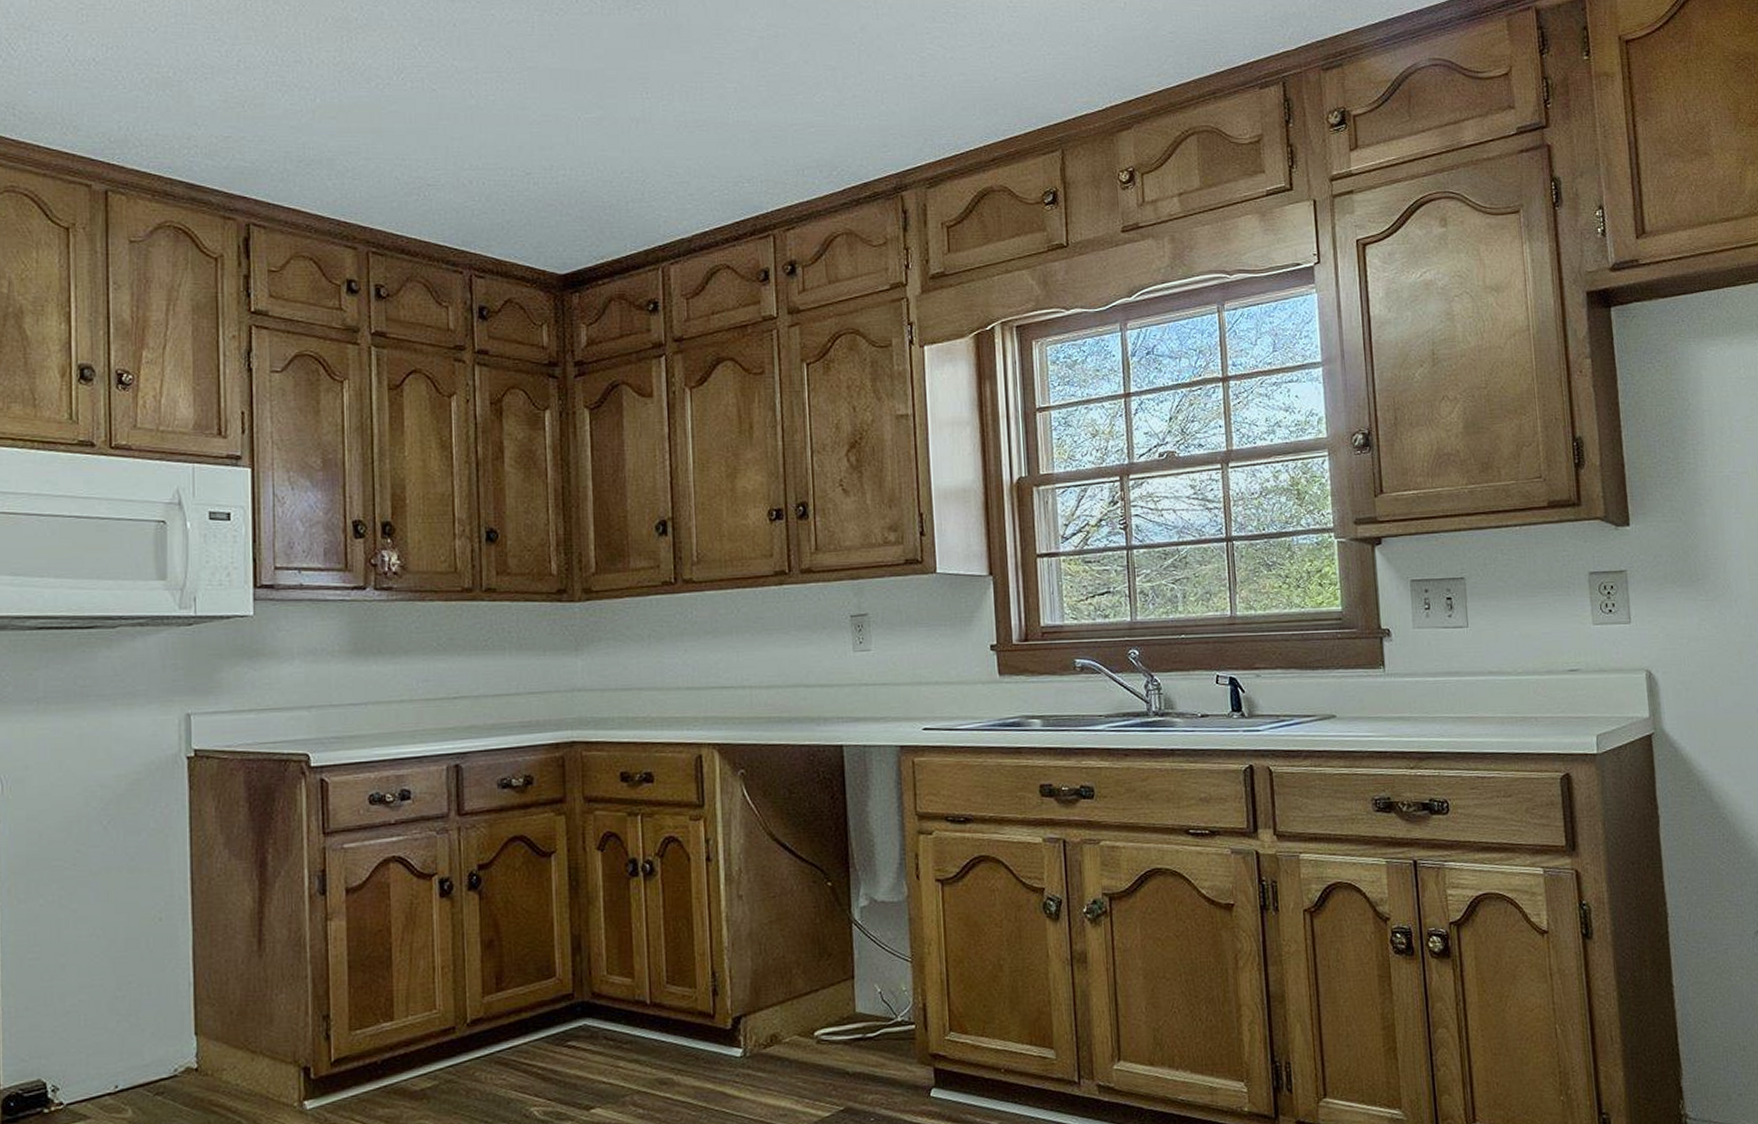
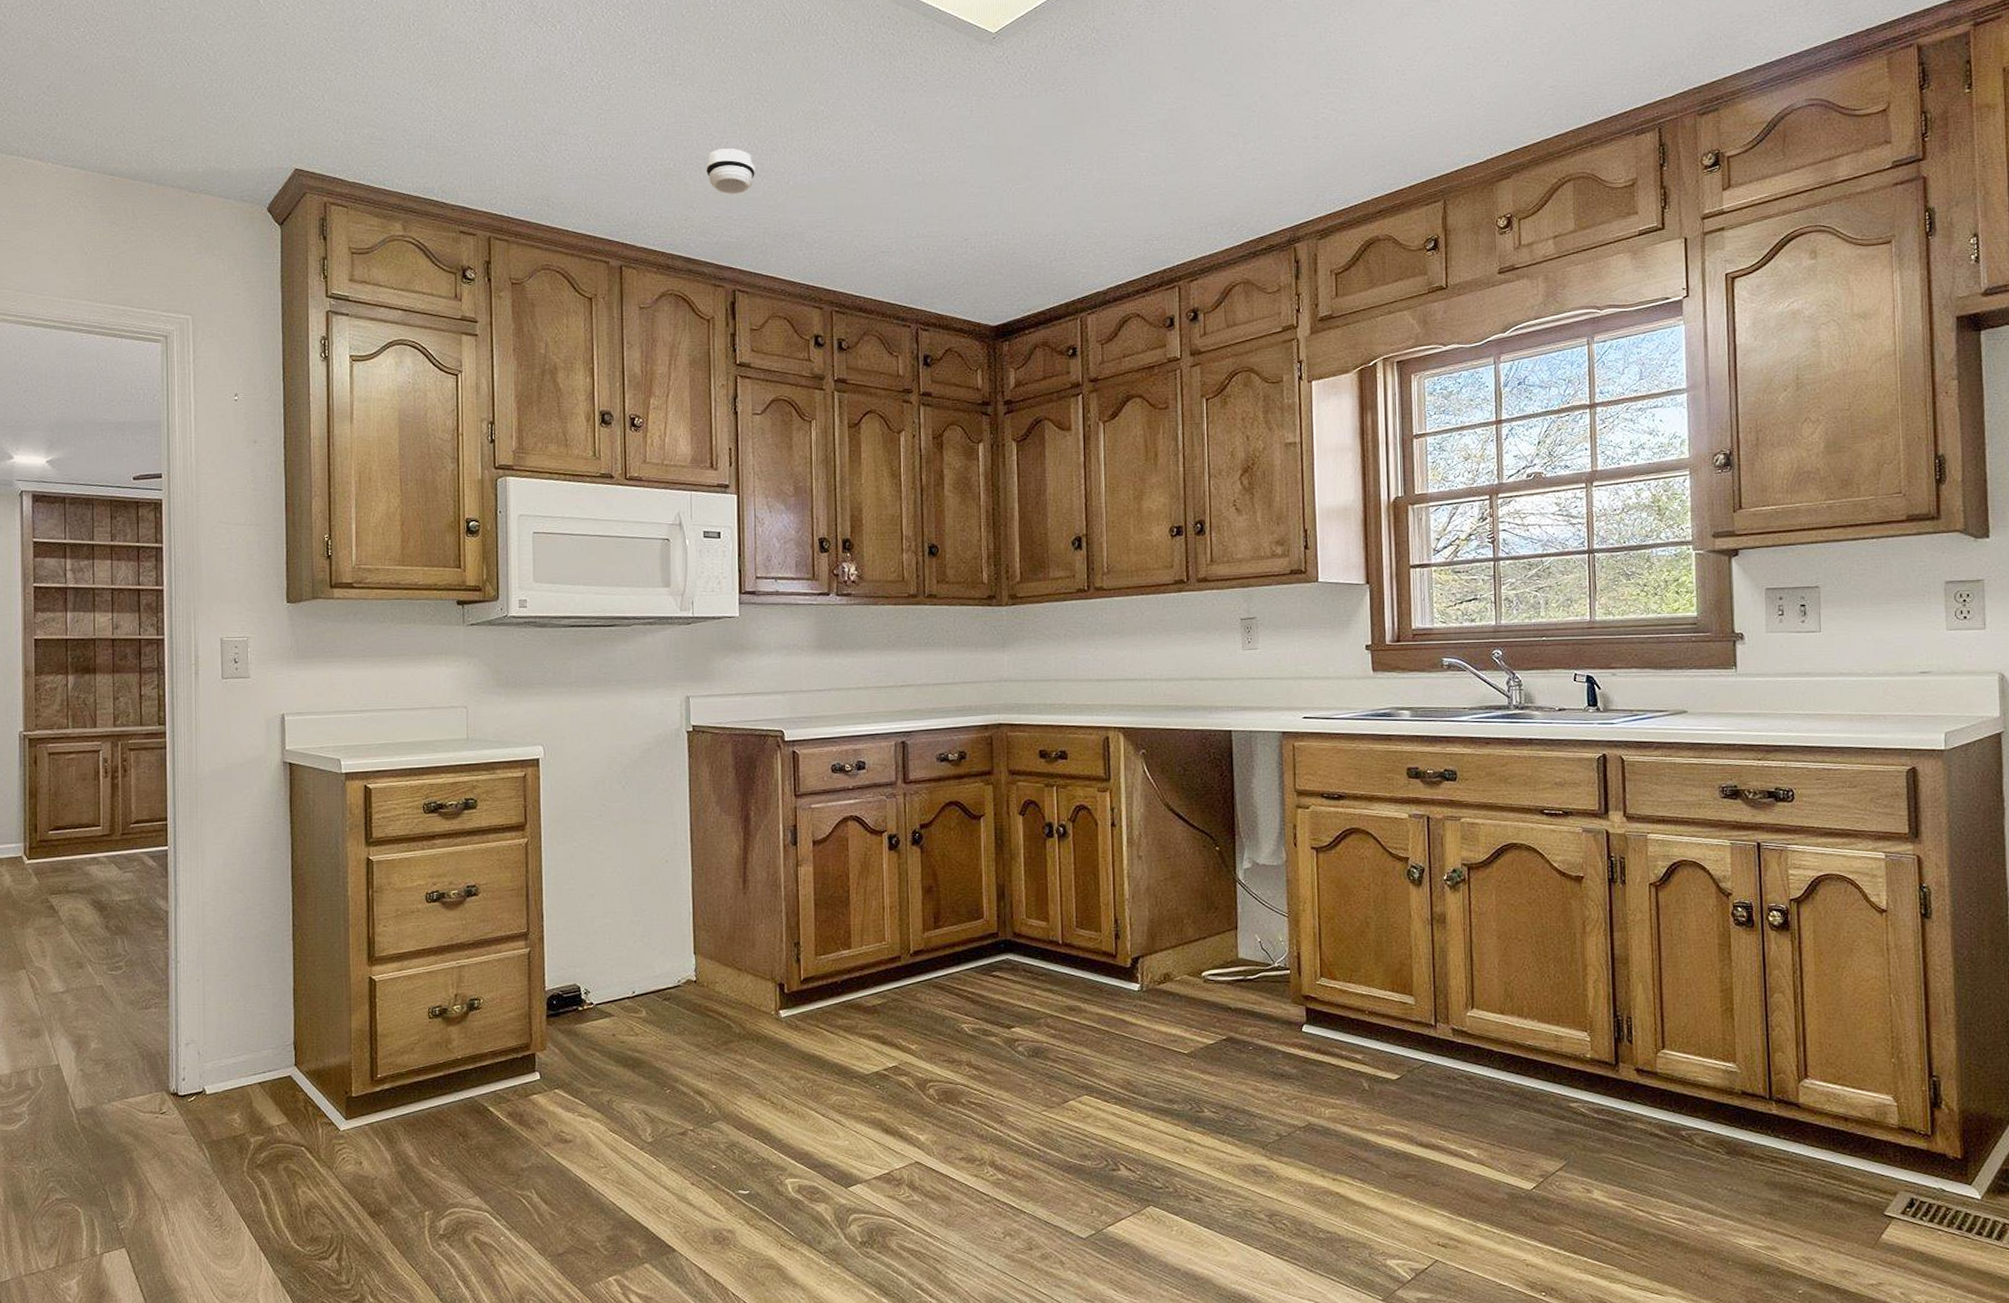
smoke detector: none [213,57,274,111] -> present [705,148,755,194]

